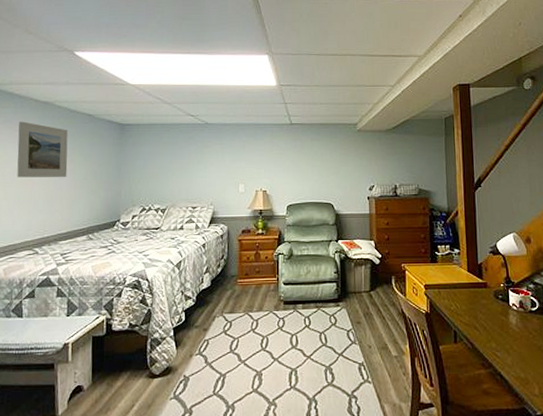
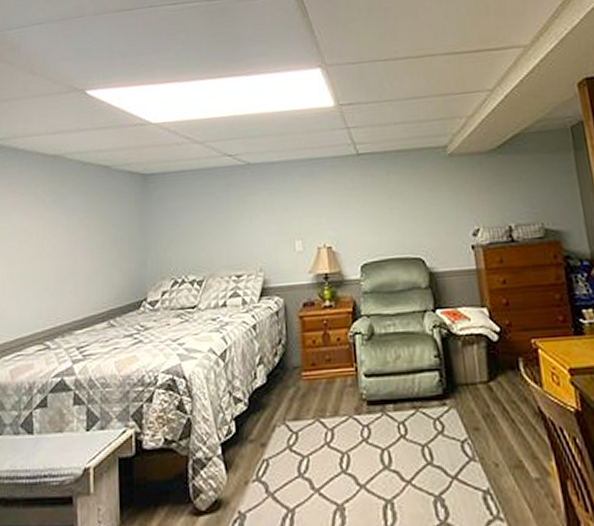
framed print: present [17,121,68,178] -> none [23,181,82,252]

